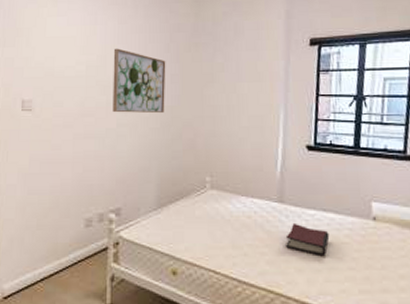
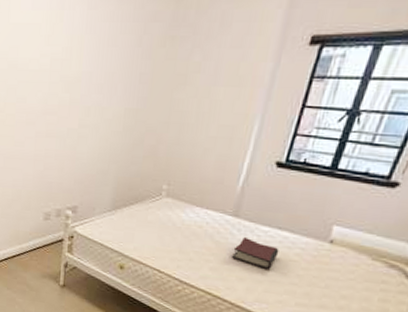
wall art: present [112,48,166,114] -> none [75,39,137,117]

